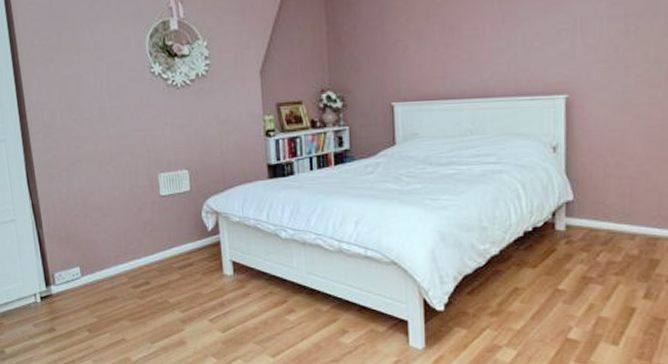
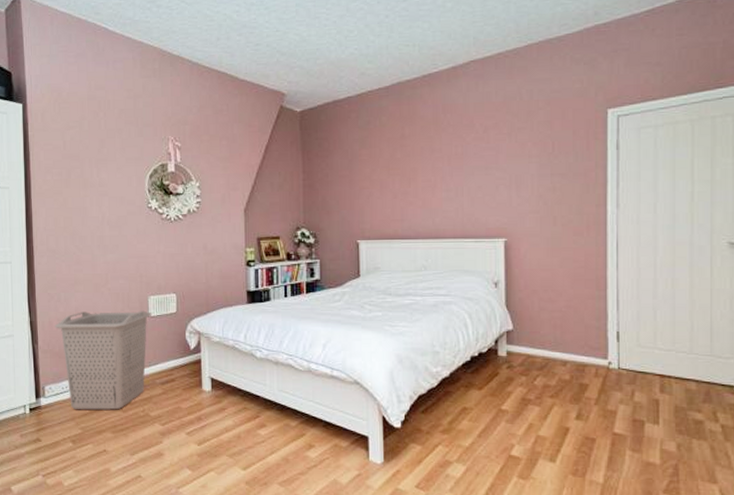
laundry basket: none [58,189,164,297] -> present [54,310,153,410]

